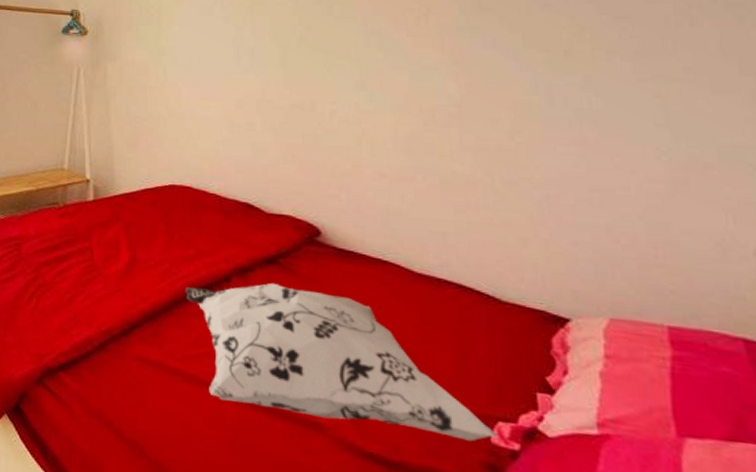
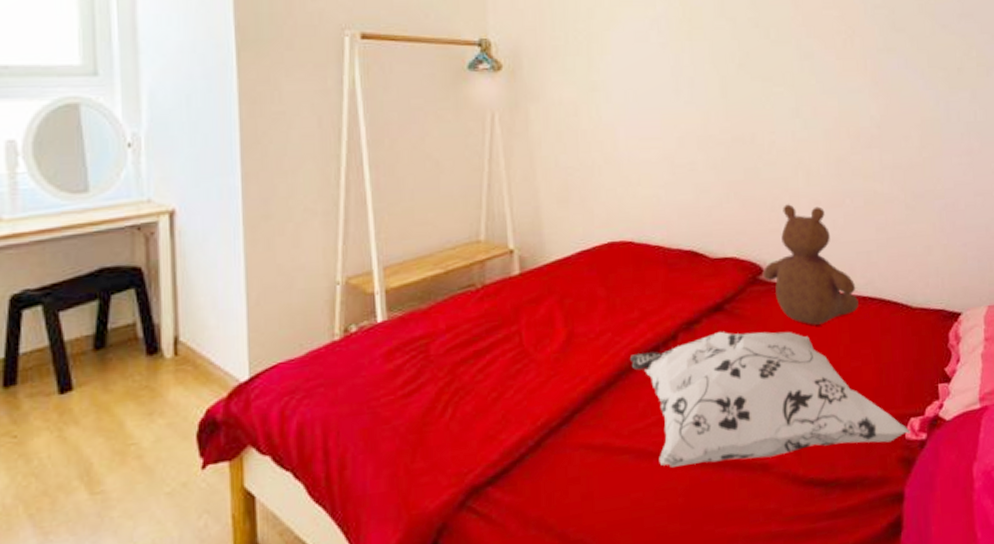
teddy bear: none [320,172,431,298] -> present [762,204,859,325]

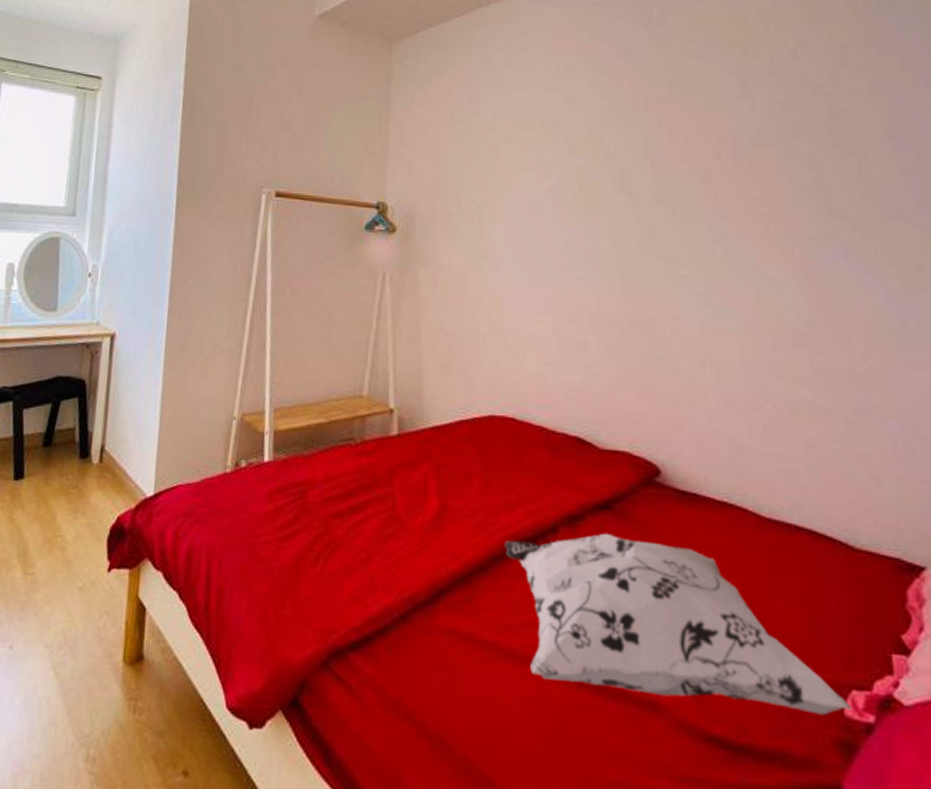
teddy bear: present [762,204,859,325] -> none [659,400,780,548]

